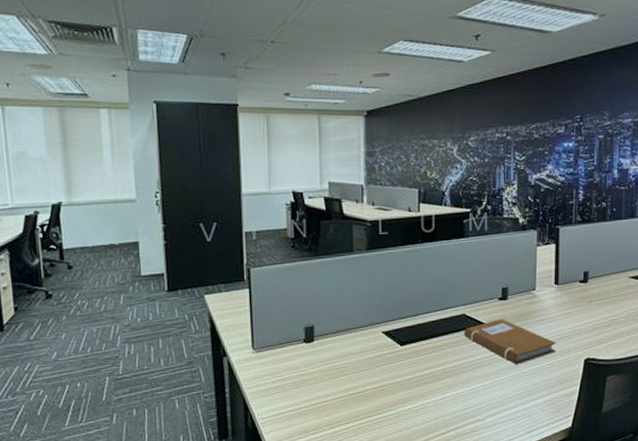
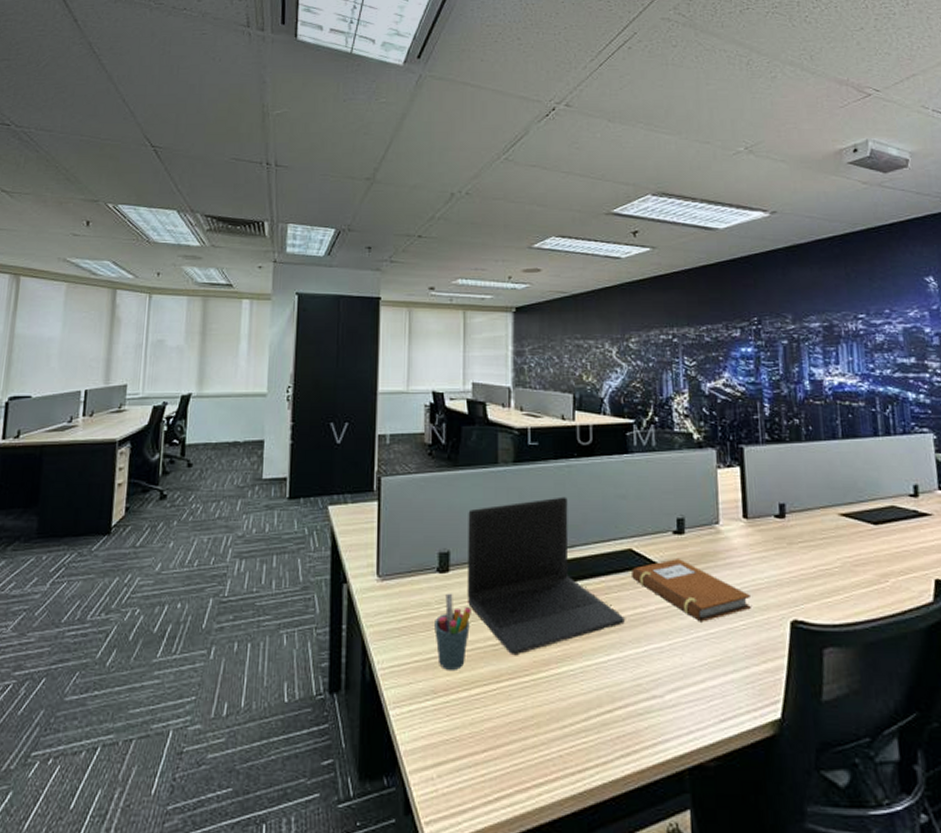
pen holder: none [304,358,334,415] -> present [435,593,471,670]
laptop: none [328,276,457,401] -> present [467,497,625,656]

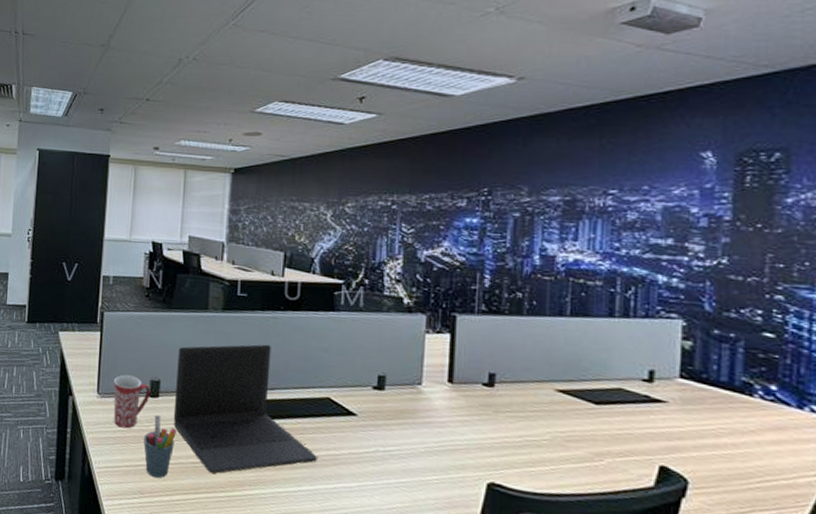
mug: none [396,549,440,615] -> present [113,375,151,429]
notebook: present [632,559,751,622] -> none [328,411,447,472]

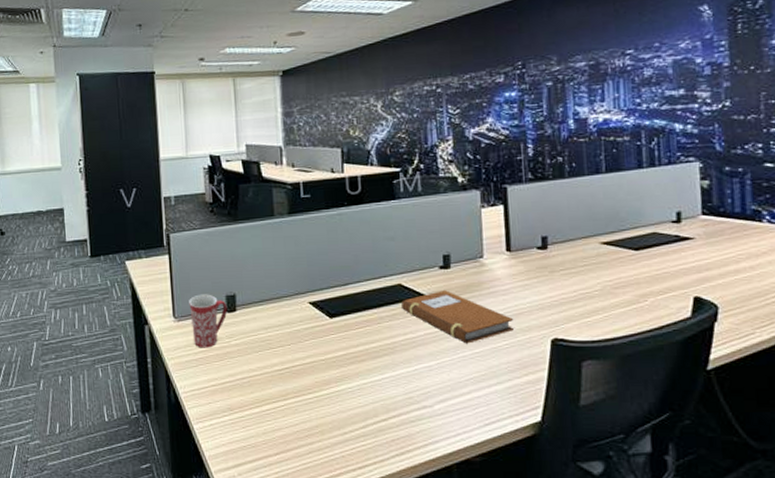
pen holder: present [144,414,176,478] -> none [227,329,258,391]
laptop: present [173,344,317,474] -> none [250,241,396,378]
notebook: none [328,411,447,472] -> present [401,290,514,344]

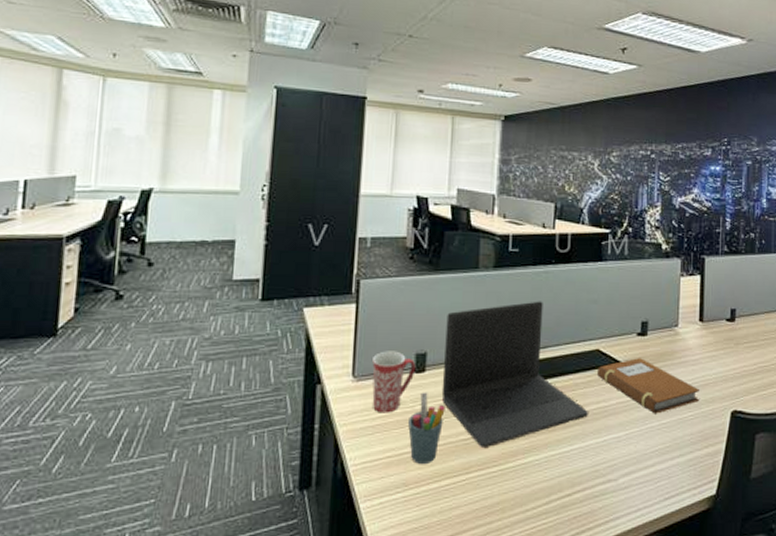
pen holder: none [227,329,258,391] -> present [408,392,445,464]
laptop: none [250,241,396,378] -> present [441,301,588,449]

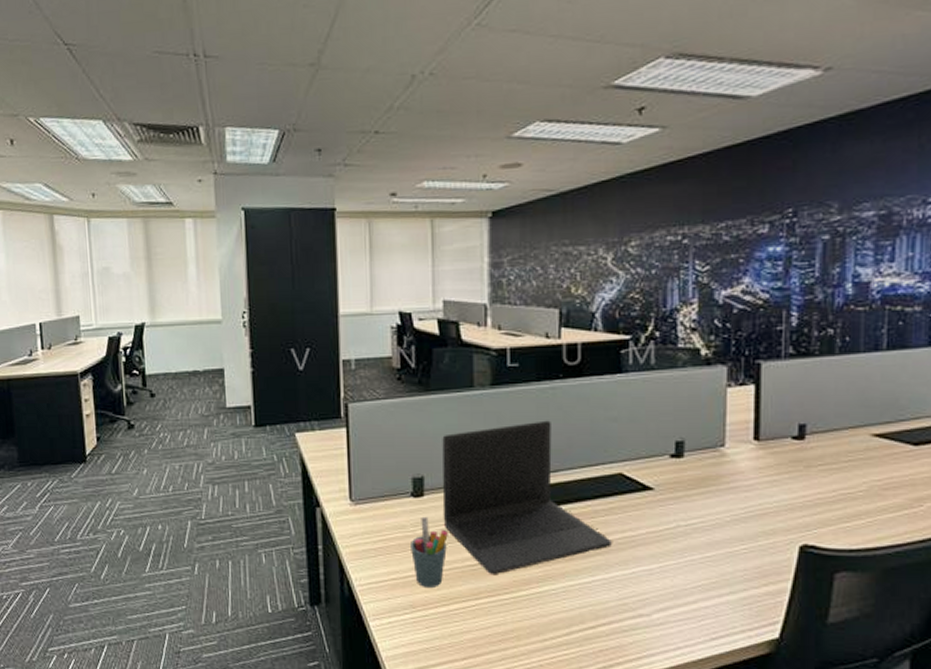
mug: present [372,351,416,413] -> none [368,475,414,537]
notebook: present [597,358,699,414] -> none [621,483,755,546]

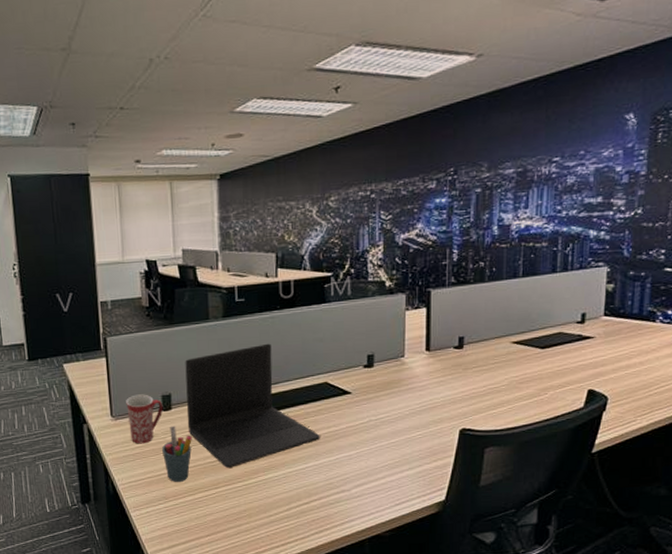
mug: none [368,475,414,537] -> present [126,394,163,444]

